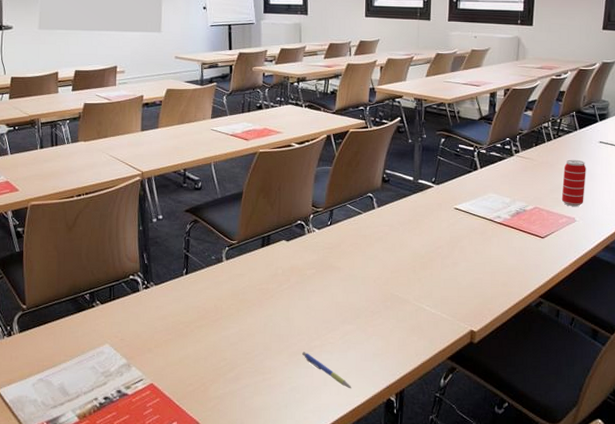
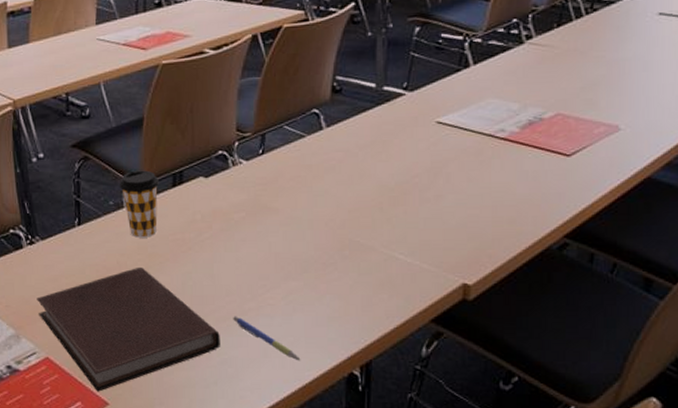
notebook: none [147,310,291,413] -> present [36,266,220,392]
coffee cup: none [220,233,251,286] -> present [119,170,159,238]
beverage can: present [561,159,586,206] -> none [597,42,637,109]

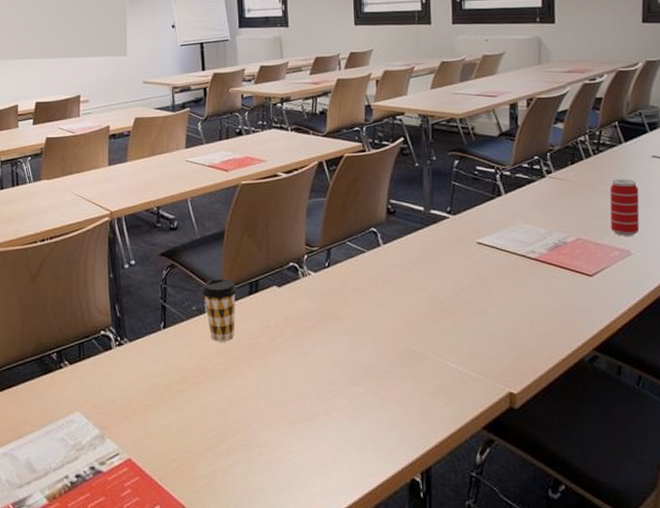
notebook: present [36,266,220,392] -> none [122,369,292,495]
pen: present [233,316,301,361] -> none [303,420,366,467]
beverage can: none [597,42,637,109] -> present [609,179,640,236]

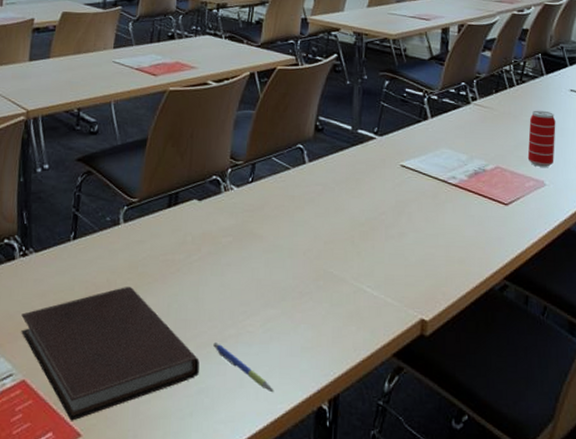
notebook: none [122,369,292,495] -> present [21,286,199,421]
coffee cup: present [201,278,237,342] -> none [117,188,156,256]
pen: none [303,420,366,467] -> present [213,342,274,393]

